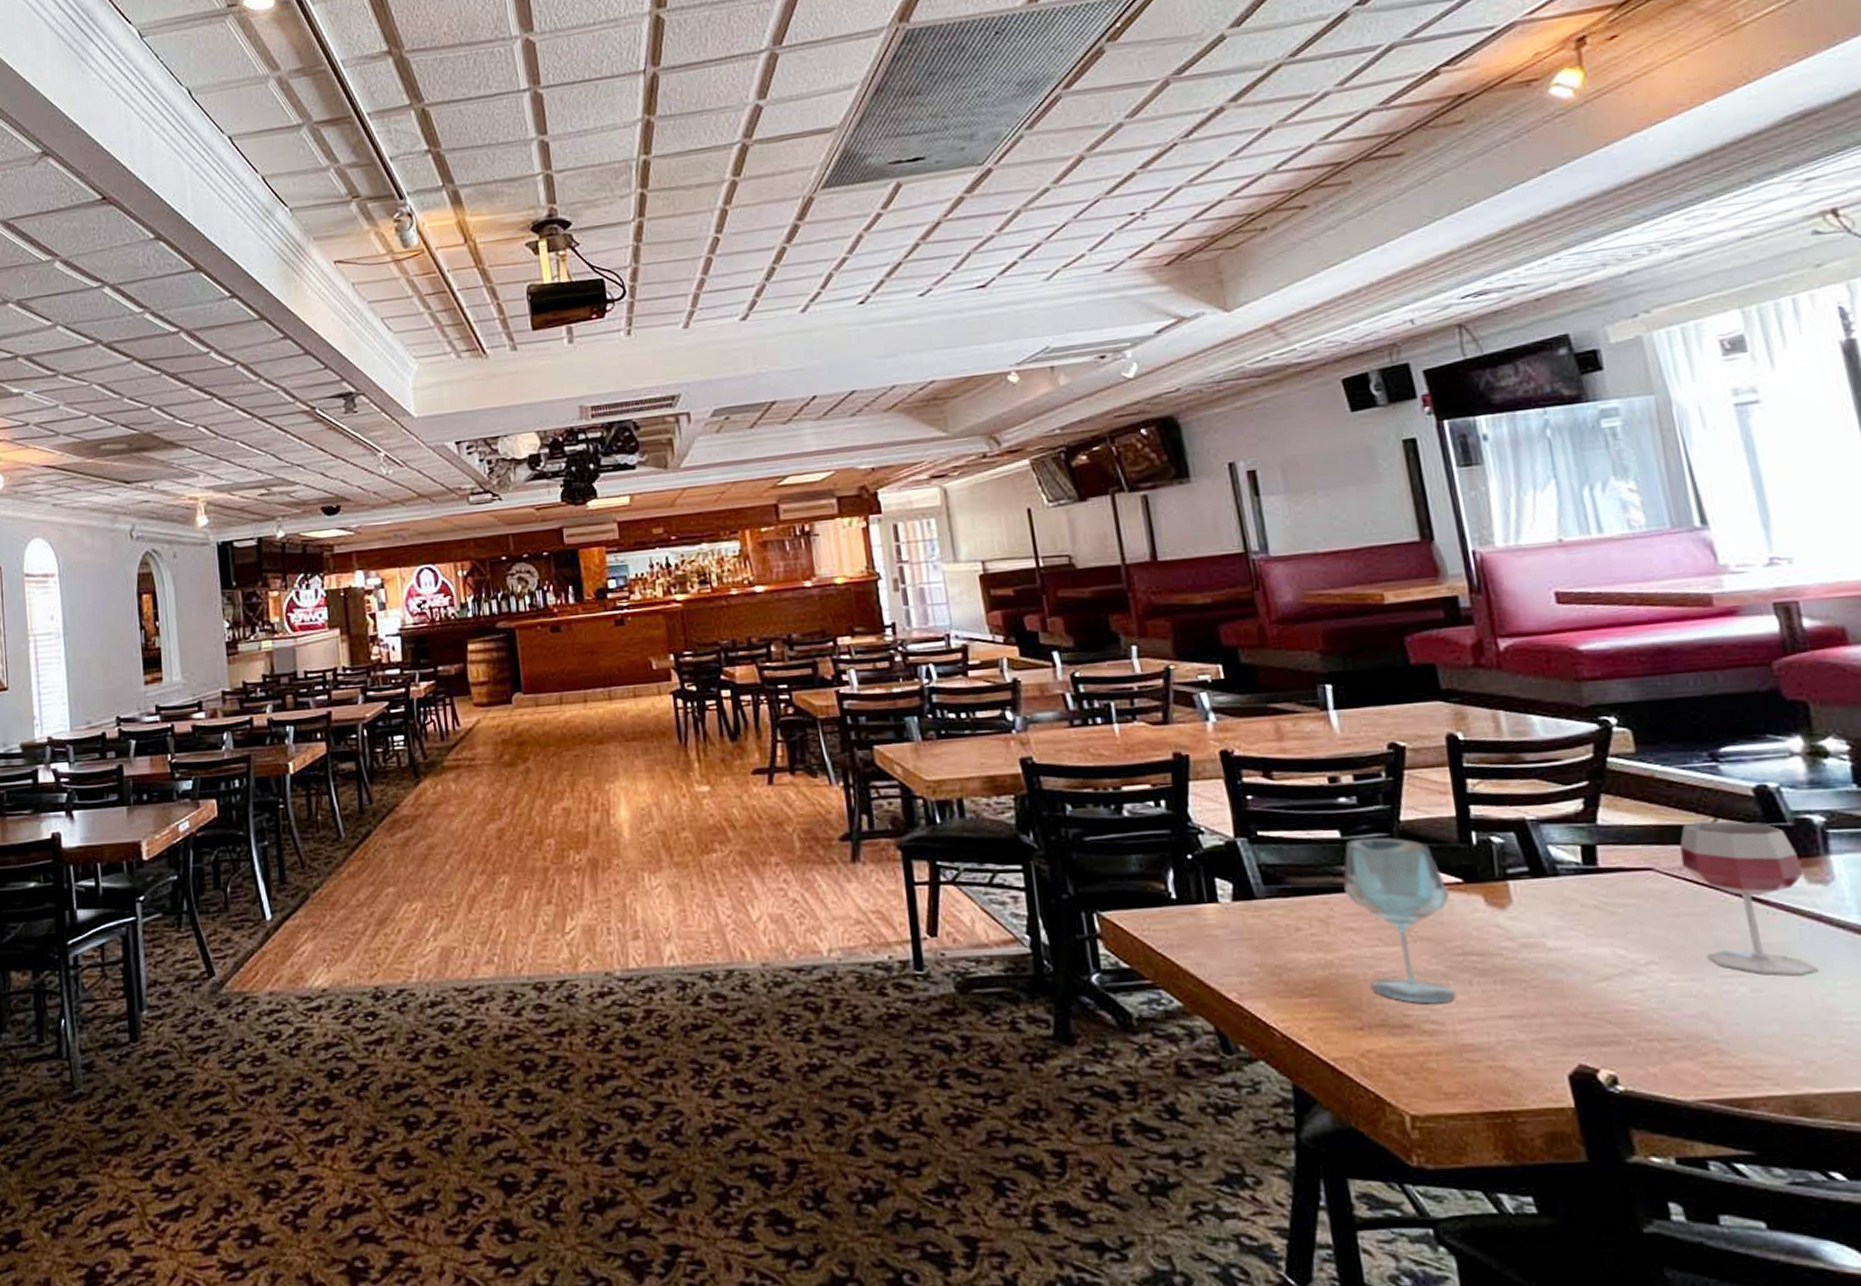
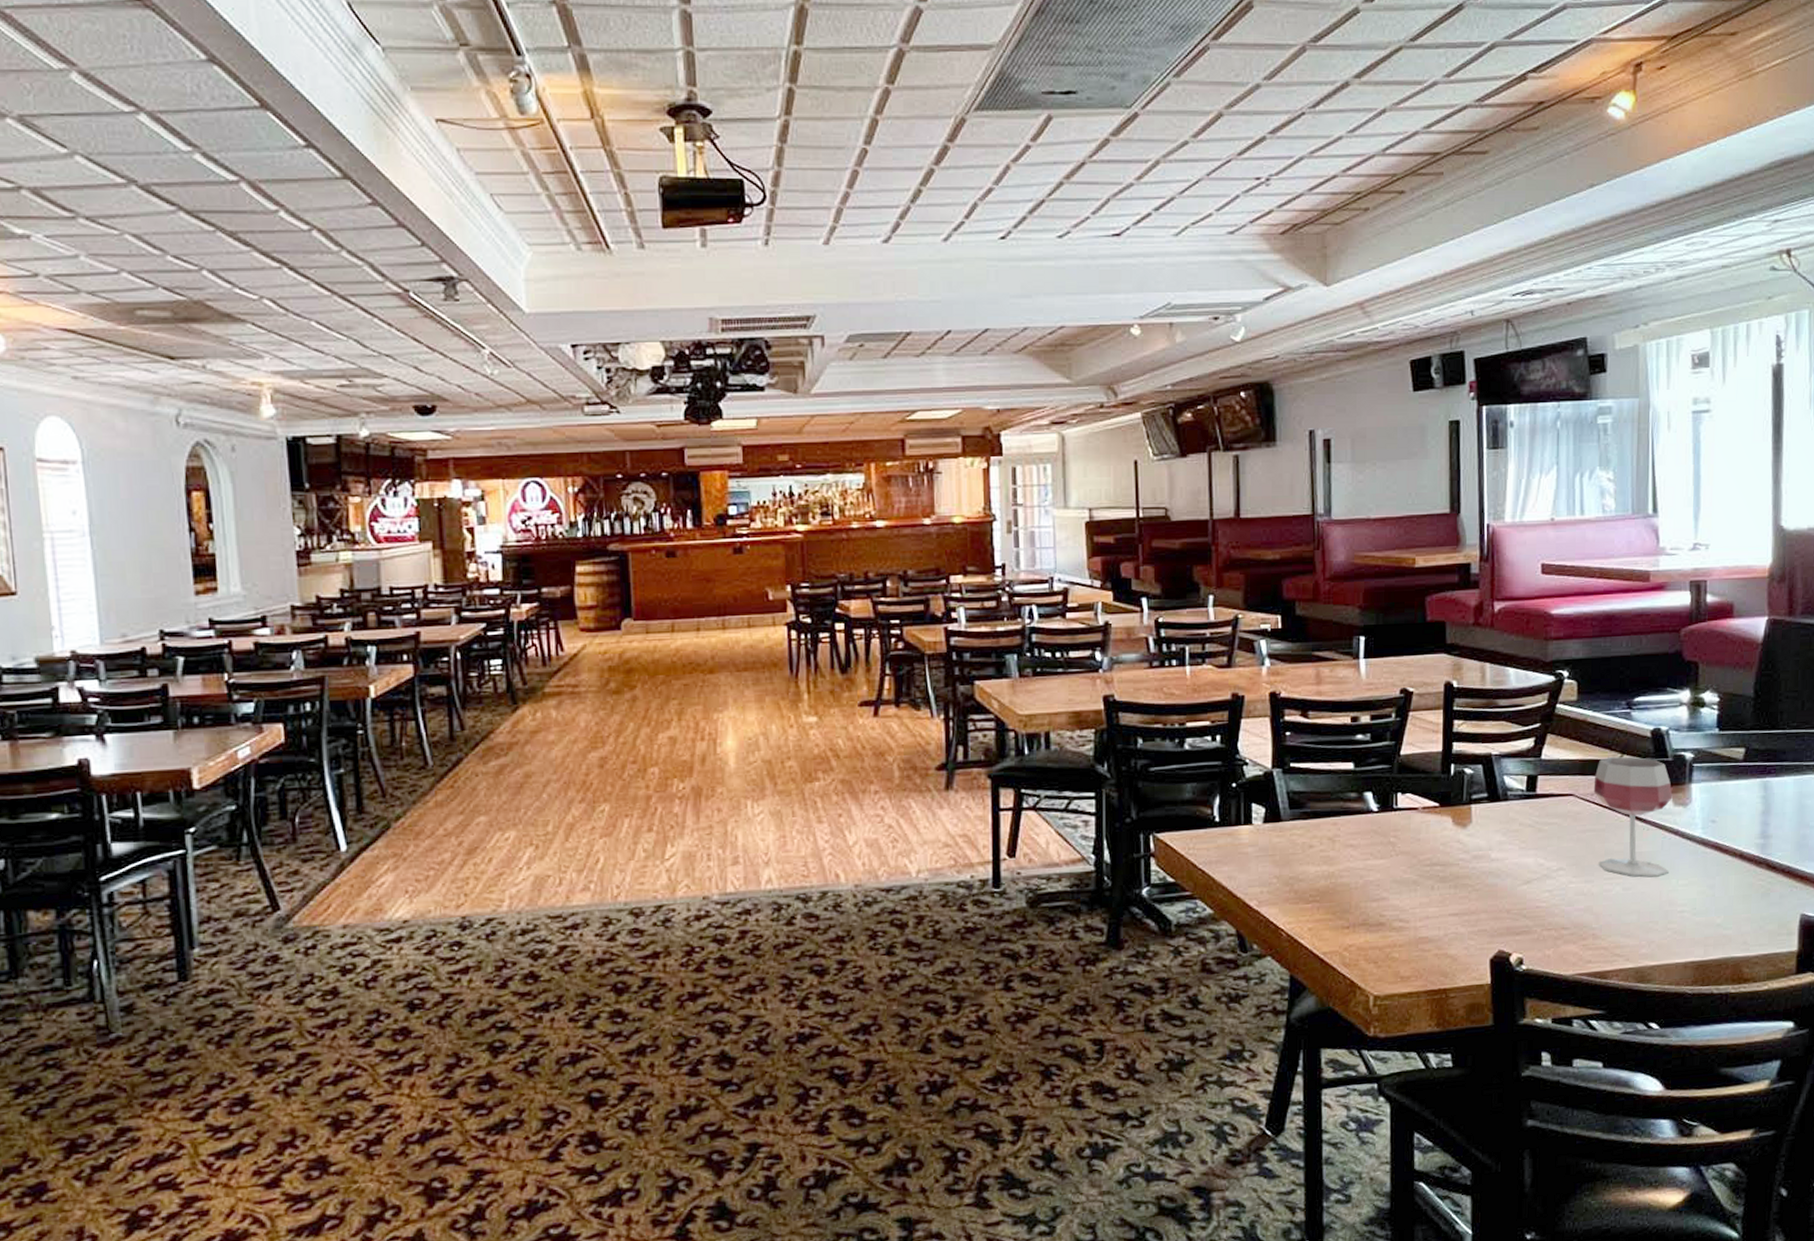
wine glass: present [1342,837,1456,1004] -> none [1349,768,1427,906]

